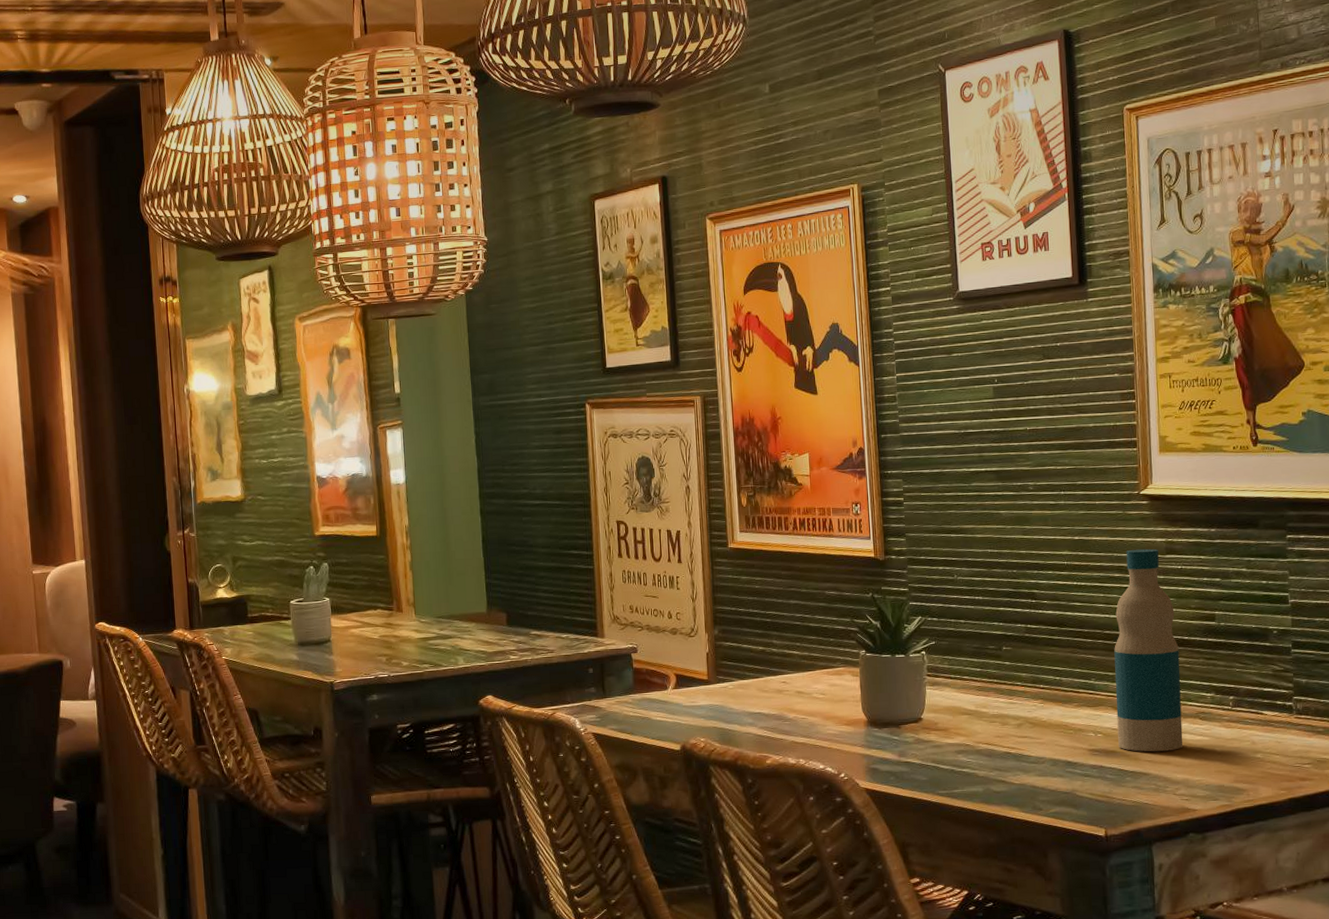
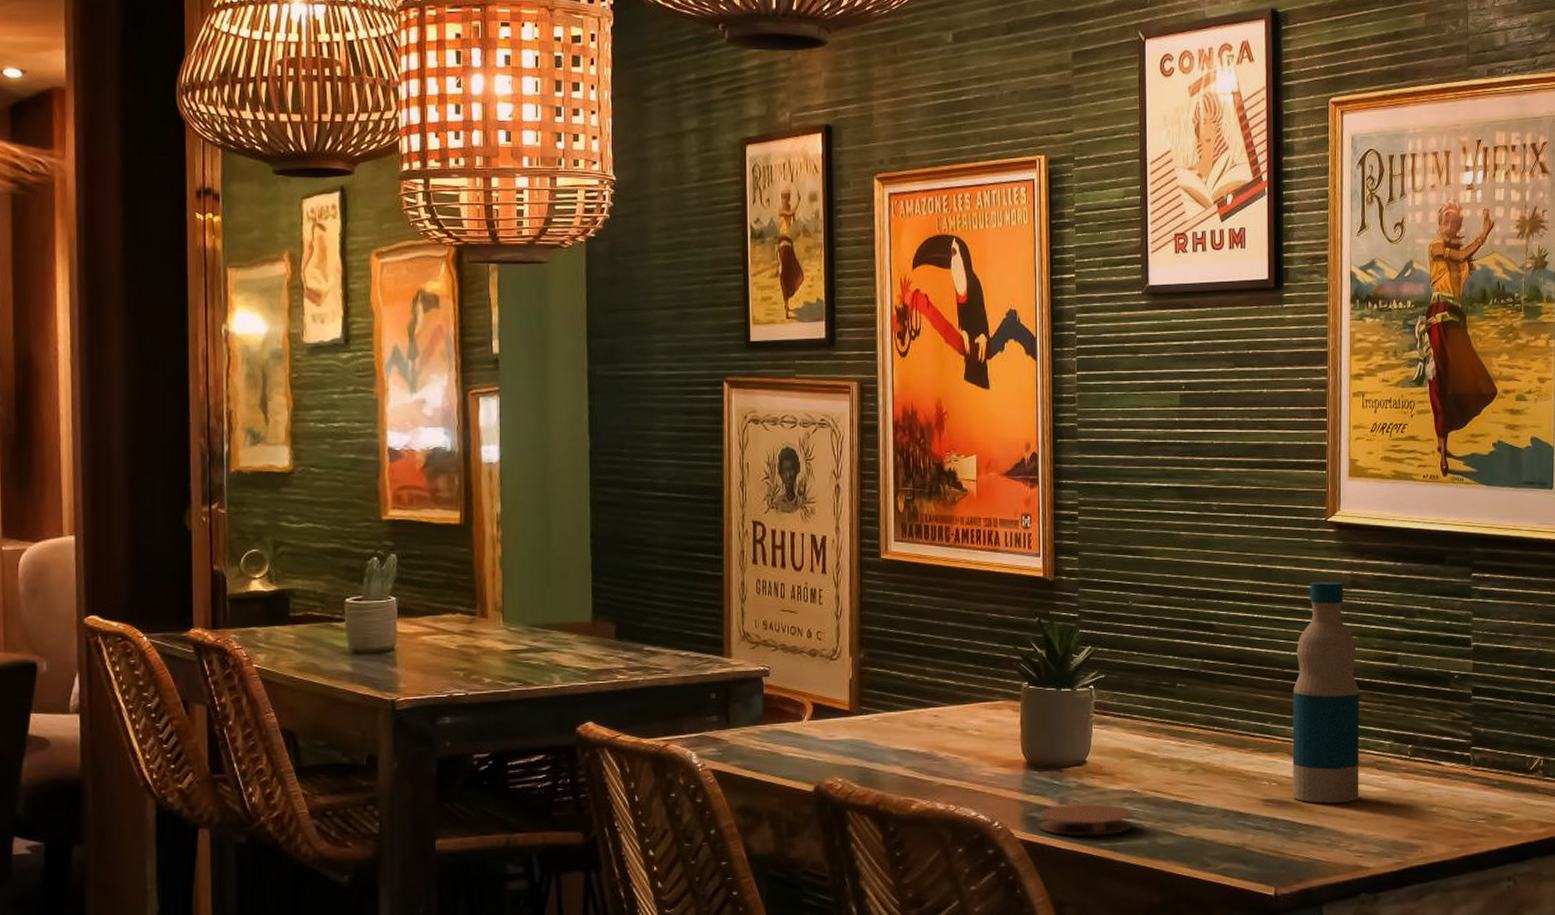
coaster: none [880,756,968,785] -> present [1038,804,1133,836]

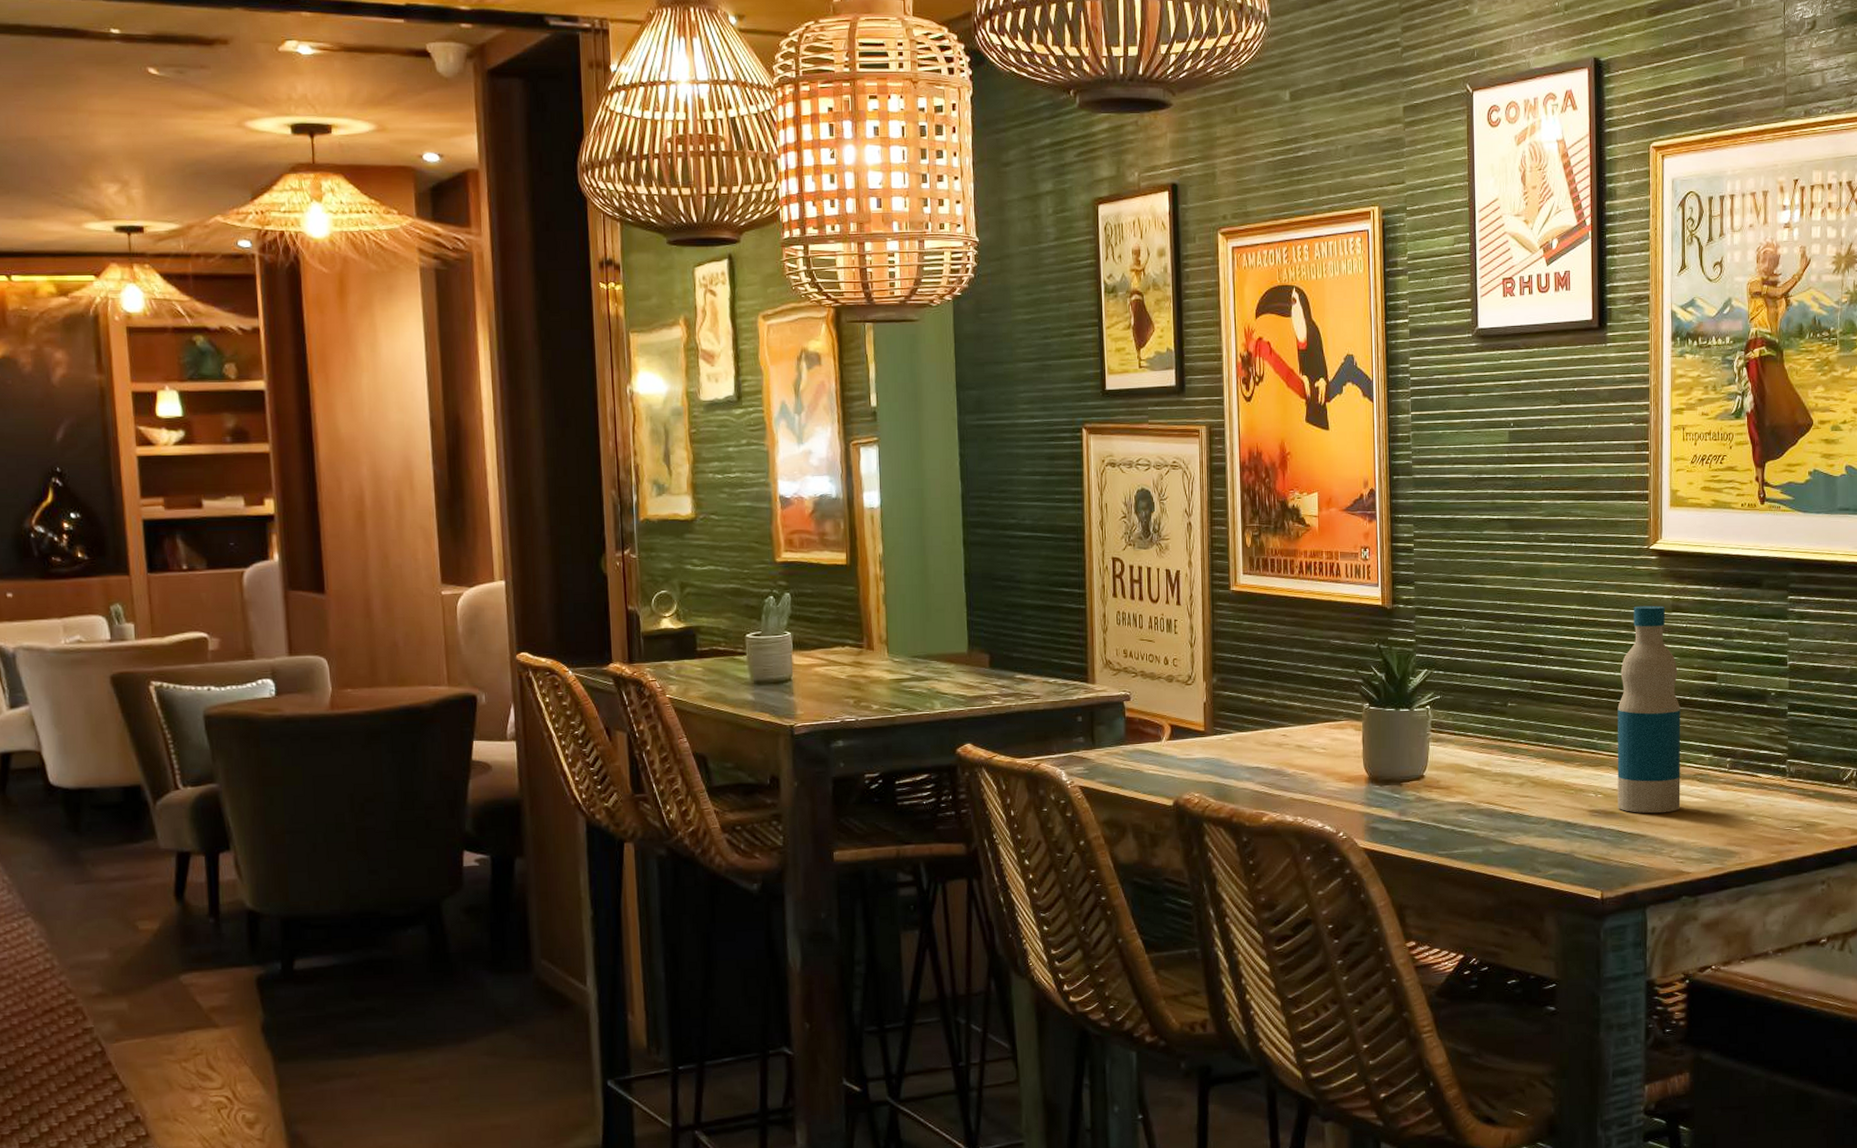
coaster: present [1038,804,1133,836] -> none [1379,815,1468,845]

